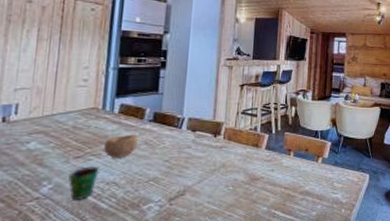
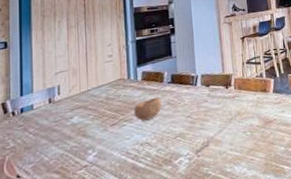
cup: present [68,166,99,200] -> none [109,130,133,164]

